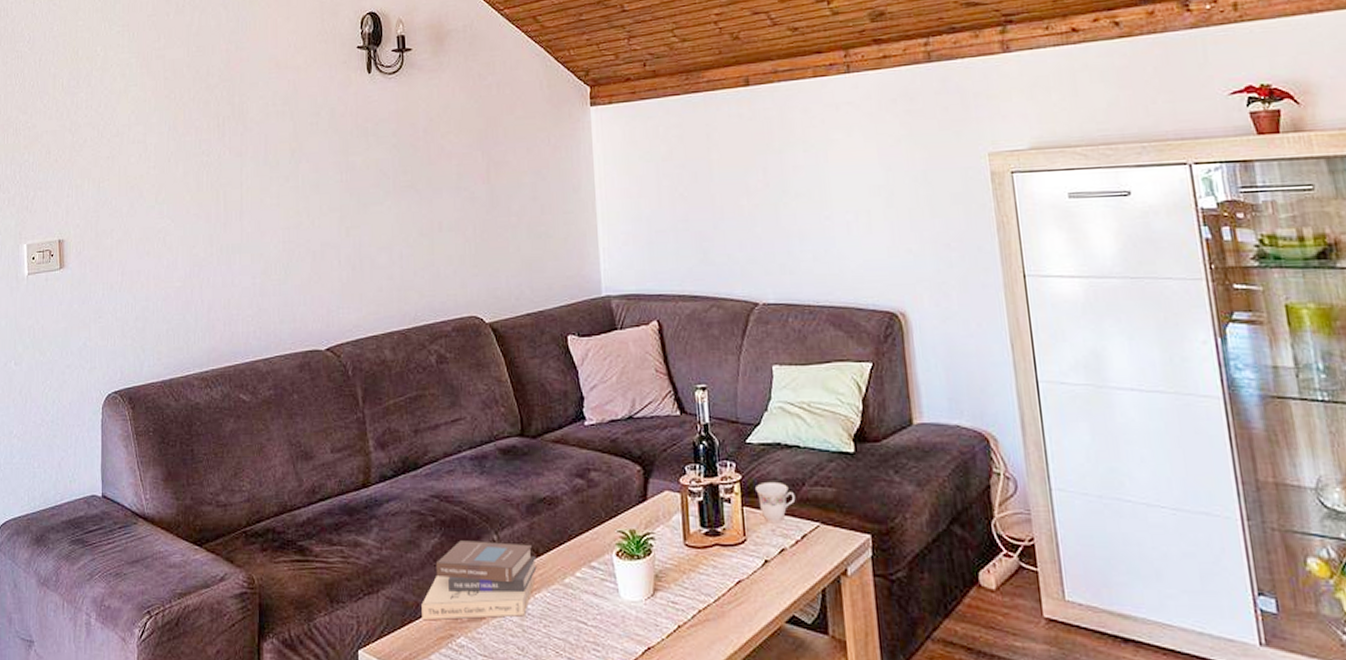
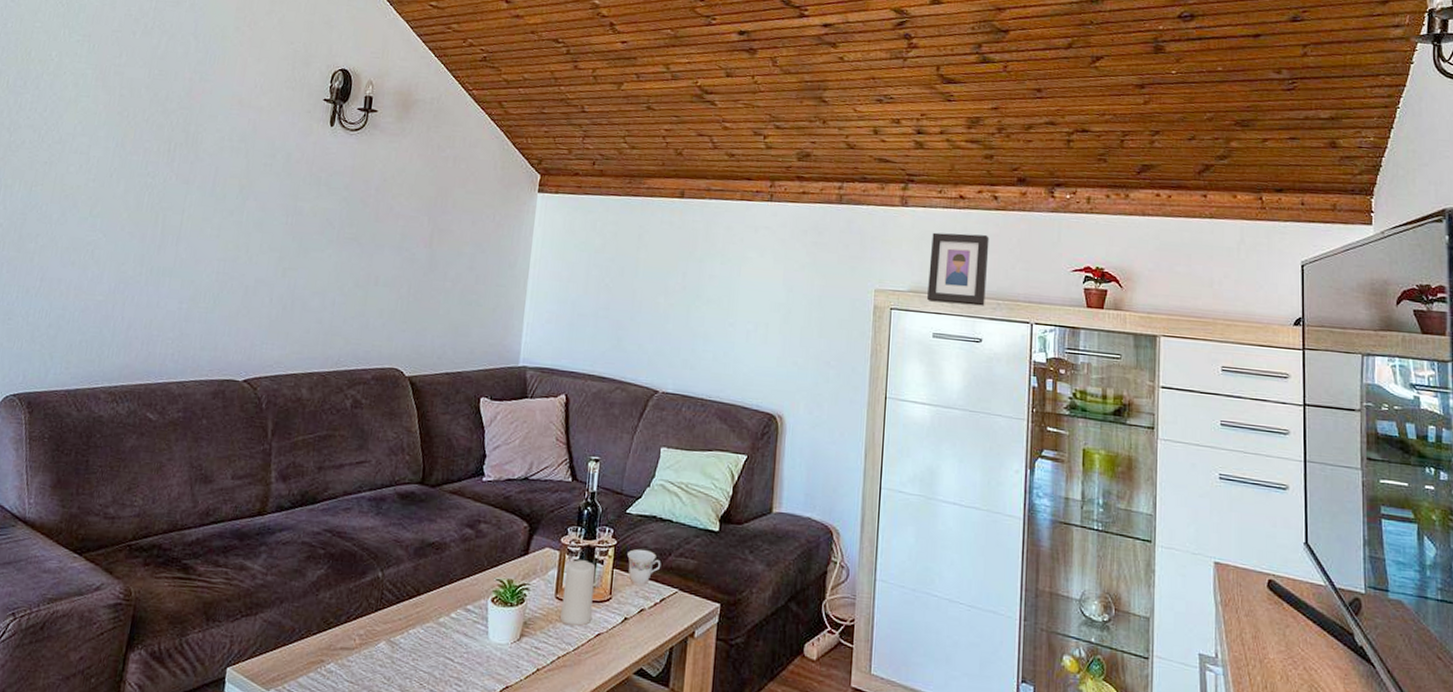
books: present [421,540,537,621] -> none [295,574,416,649]
candle: none [690,501,729,575] -> present [559,559,596,627]
picture frame: none [1046,69,1127,157] -> present [927,232,990,306]

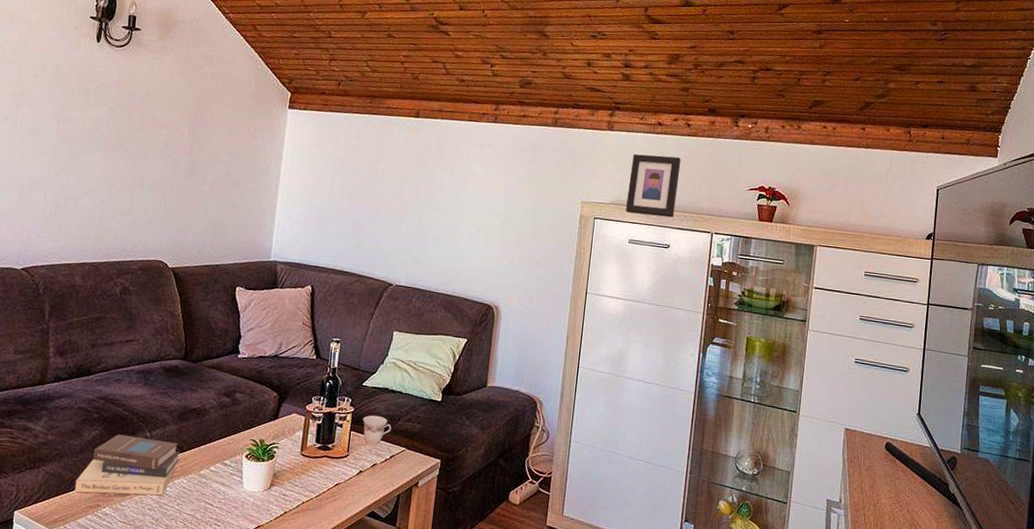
books: none [295,574,416,649] -> present [75,434,180,496]
candle: present [559,559,596,627] -> none [304,423,336,478]

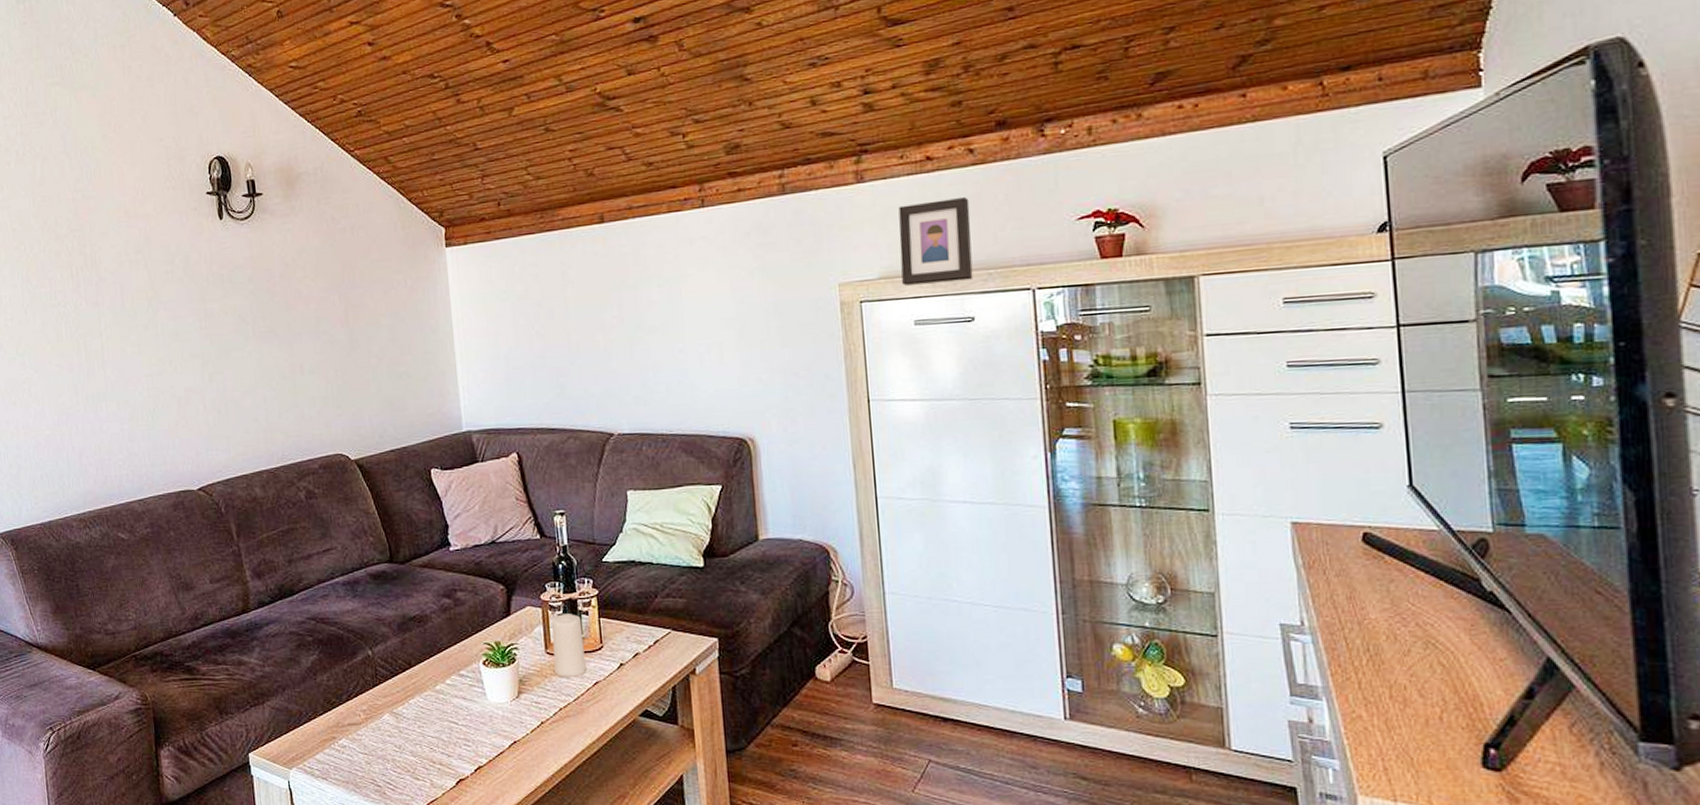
books: present [75,434,180,496] -> none [304,656,410,726]
candle: none [304,423,336,478] -> present [551,614,587,678]
teacup: present [362,415,392,446] -> none [610,594,649,632]

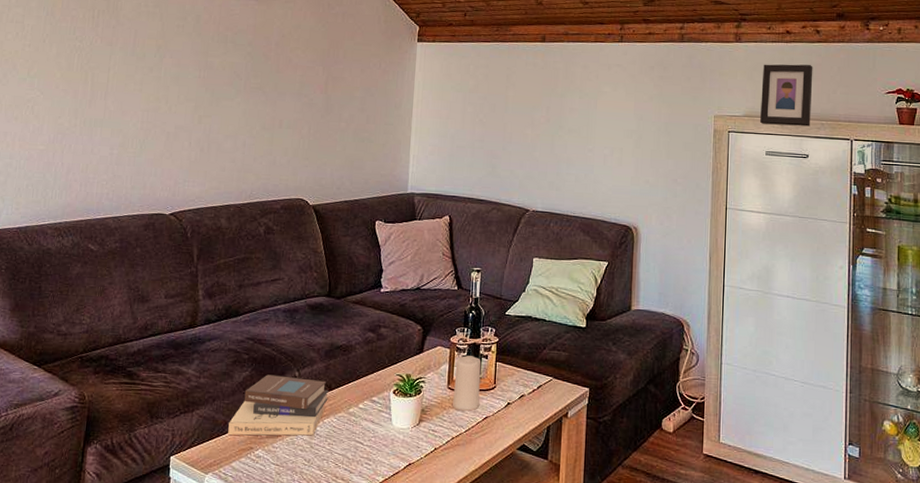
books: none [304,656,410,726] -> present [228,374,329,436]

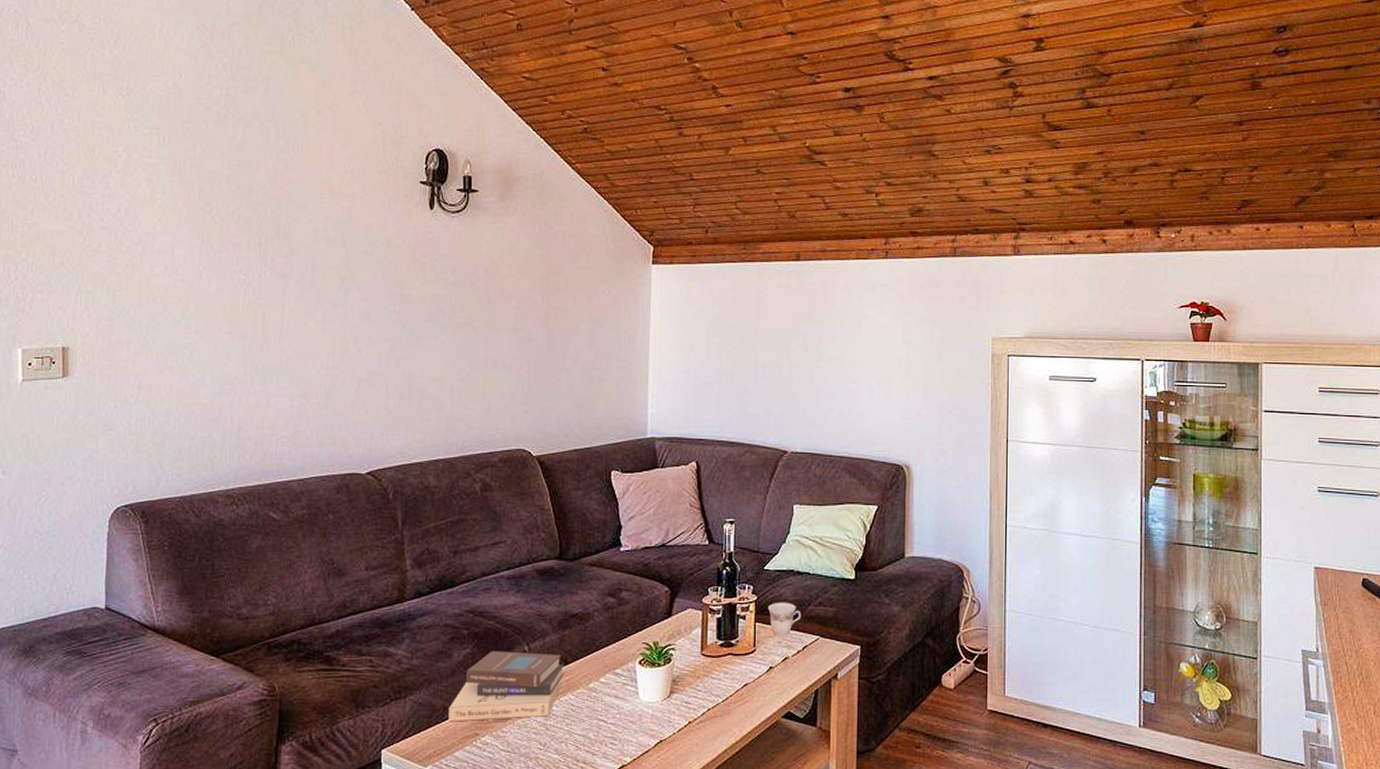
candle: present [452,355,481,412] -> none [706,617,739,680]
teacup: none [507,344,537,376] -> present [767,602,802,637]
picture frame: present [760,64,813,127] -> none [1043,278,1100,347]

